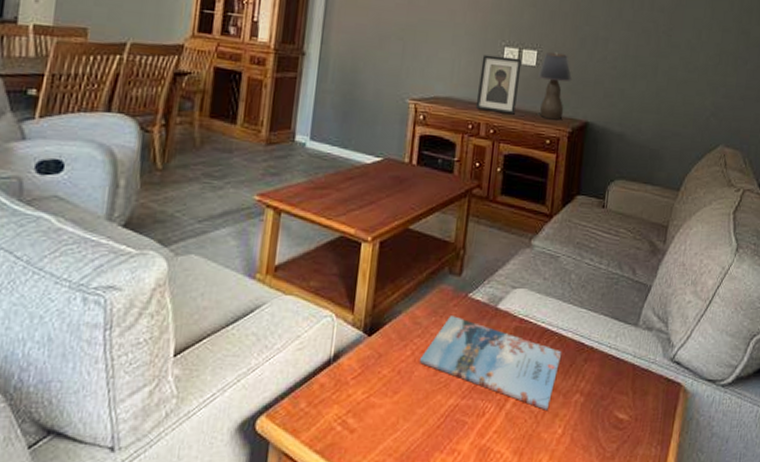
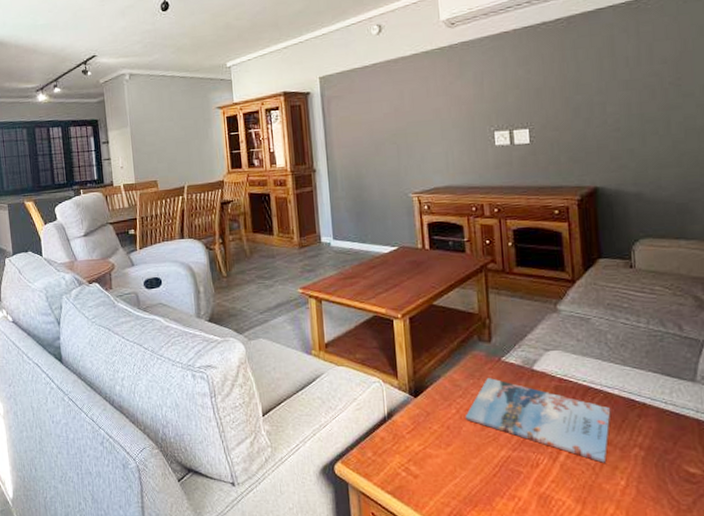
picture frame: present [475,54,522,115] -> none [473,139,517,193]
table lamp: present [537,52,572,120] -> none [533,126,571,191]

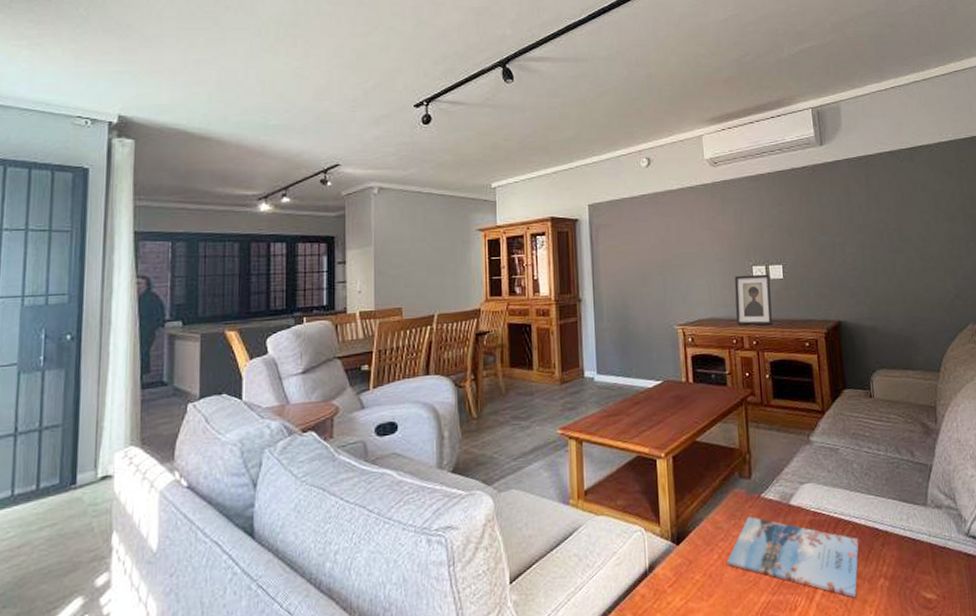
picture frame: none [473,139,517,193] -> present [734,274,772,325]

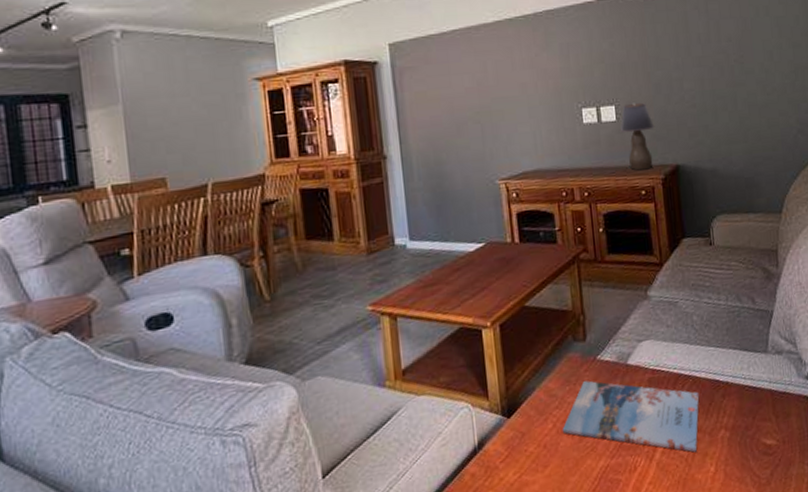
picture frame: present [734,274,772,325] -> none [562,117,605,176]
table lamp: none [786,263,818,324] -> present [619,103,654,171]

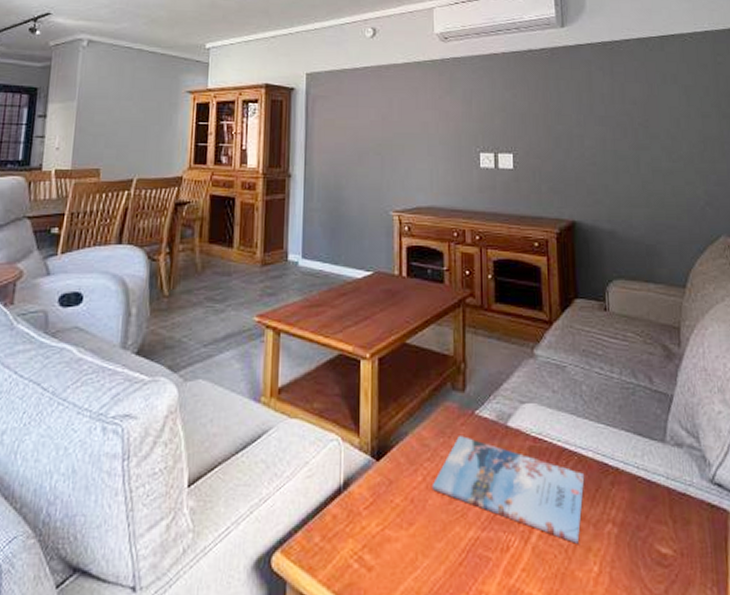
table lamp: present [619,103,654,171] -> none [516,153,551,222]

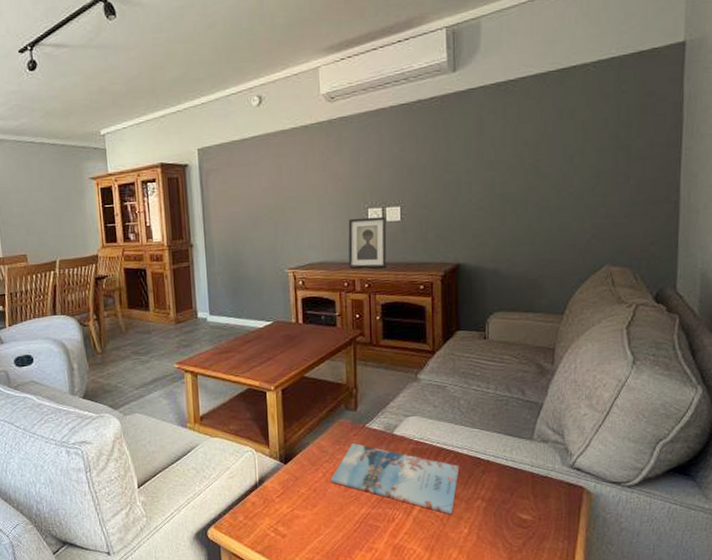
picture frame: none [458,162,499,219] -> present [348,216,387,269]

